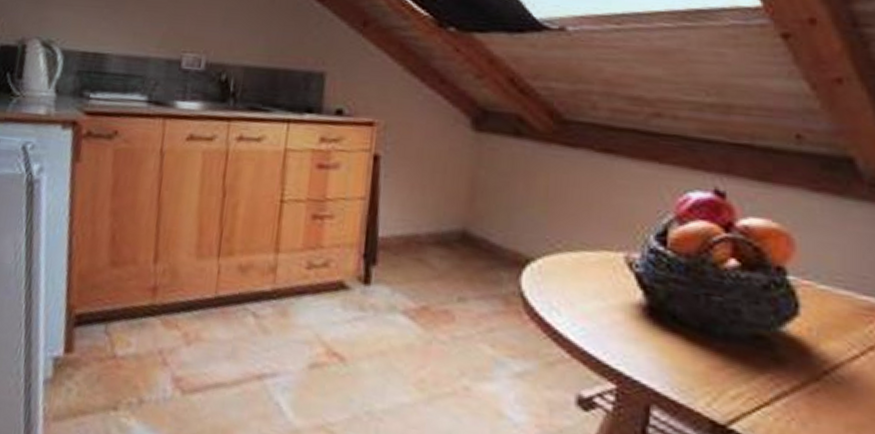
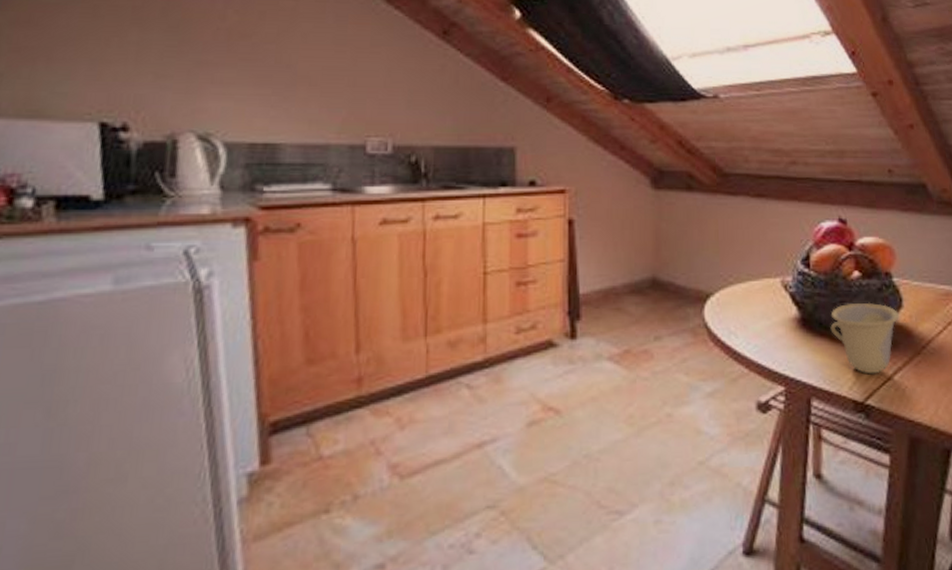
cup: none [687,298,792,393] -> present [830,302,899,373]

